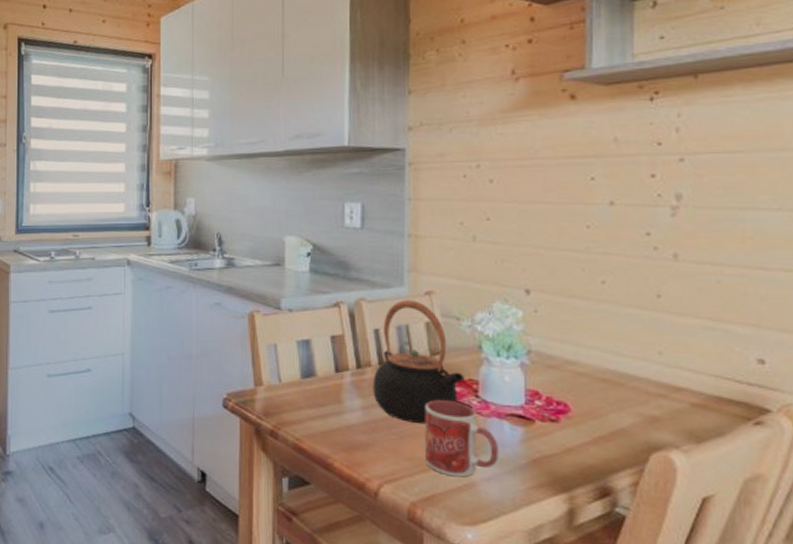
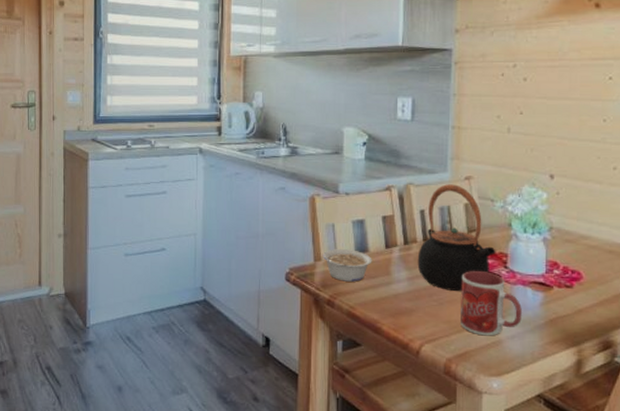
legume: none [263,372,321,410] -> present [322,249,372,282]

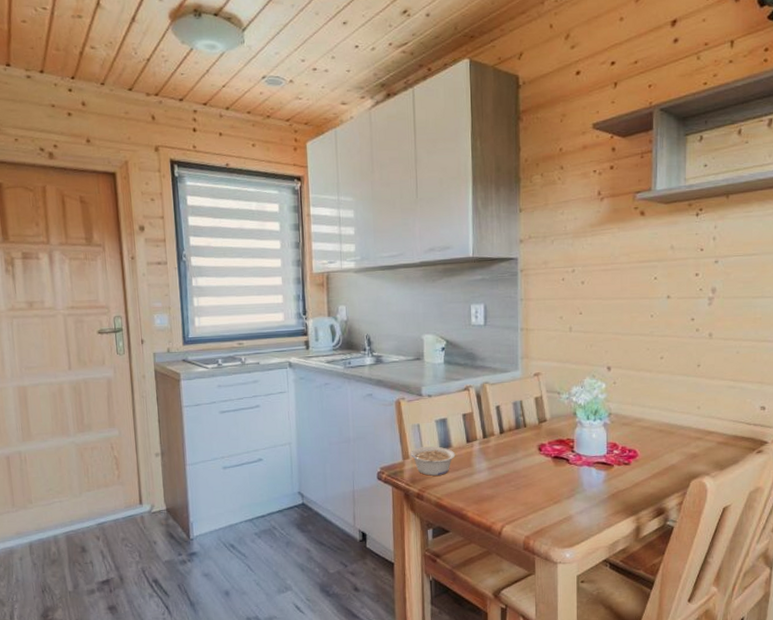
teapot: present [417,184,496,292] -> none [495,381,564,477]
mug: present [461,271,522,336] -> none [535,456,588,513]

